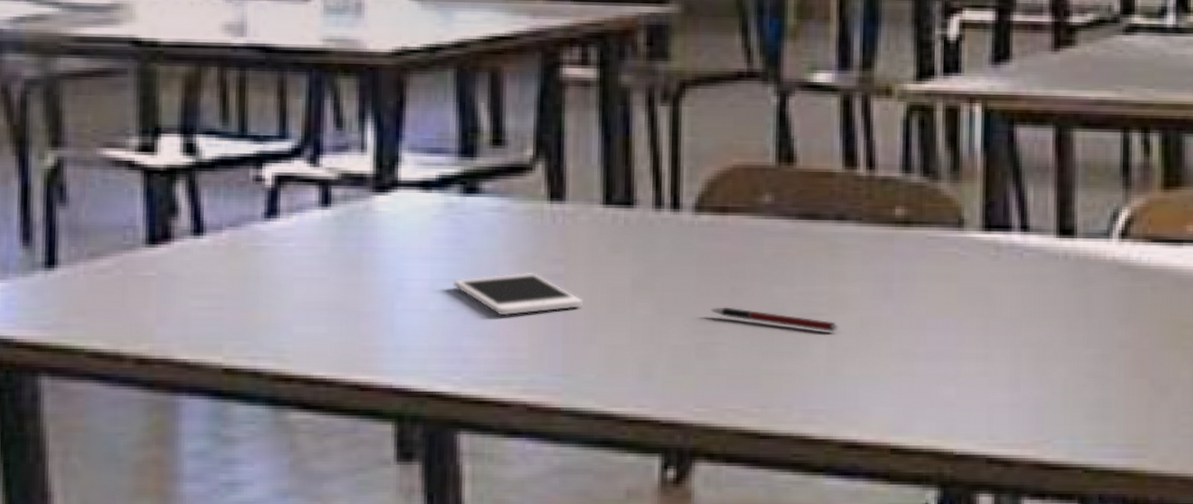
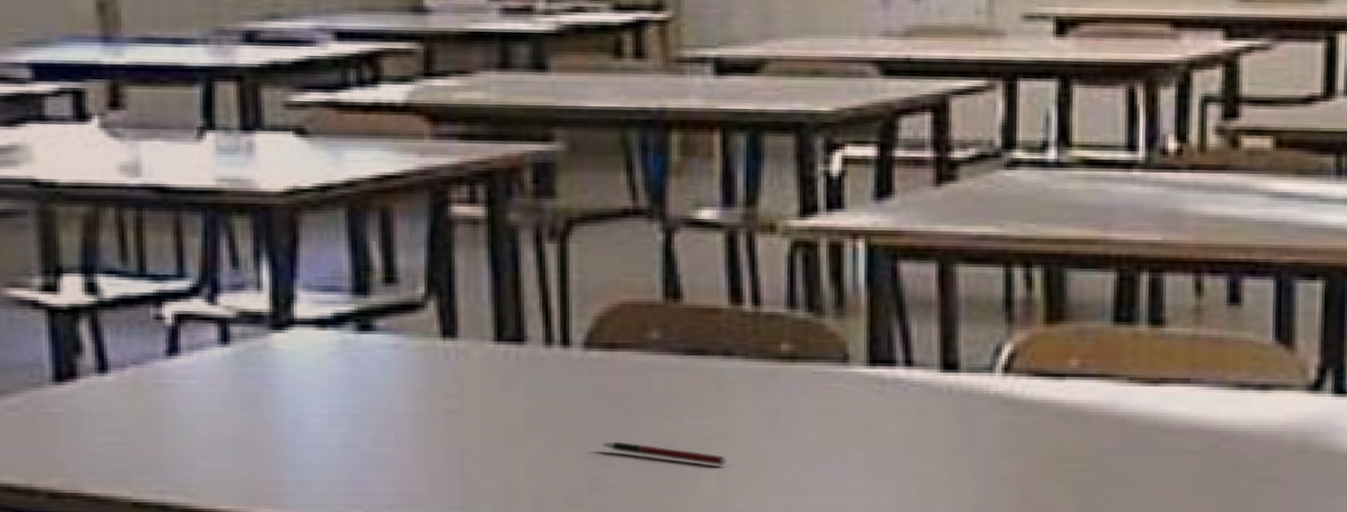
cell phone: present [453,272,583,316] -> none [350,407,477,451]

